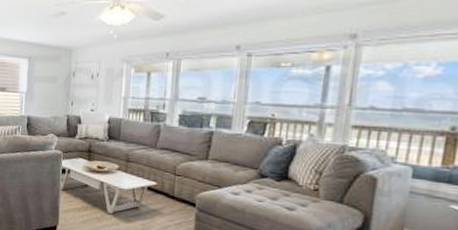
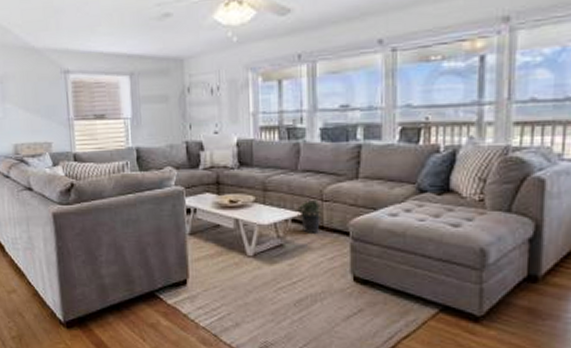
potted plant: none [150,172,174,201] -> present [294,199,322,233]

